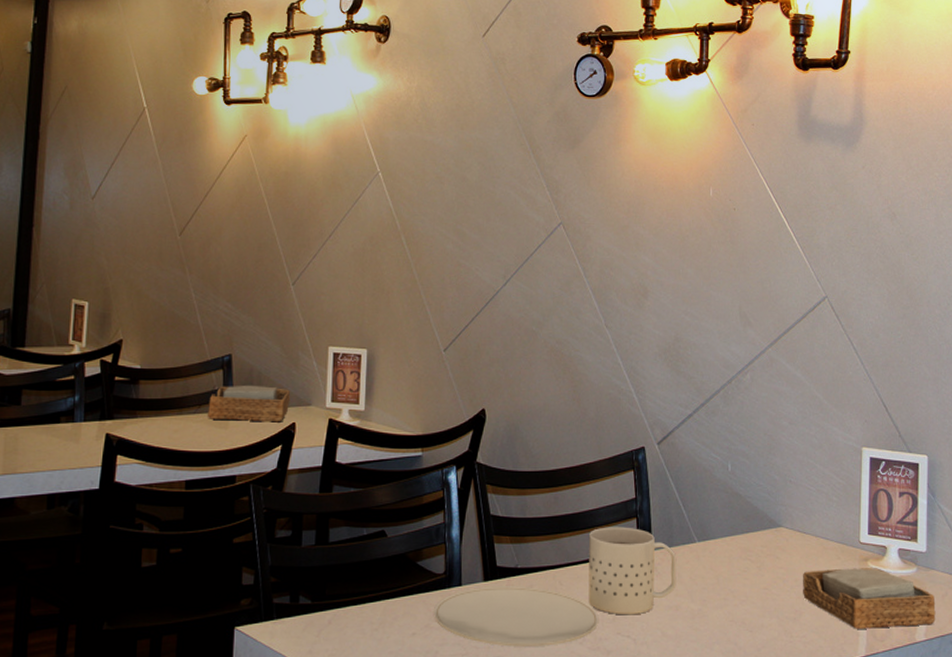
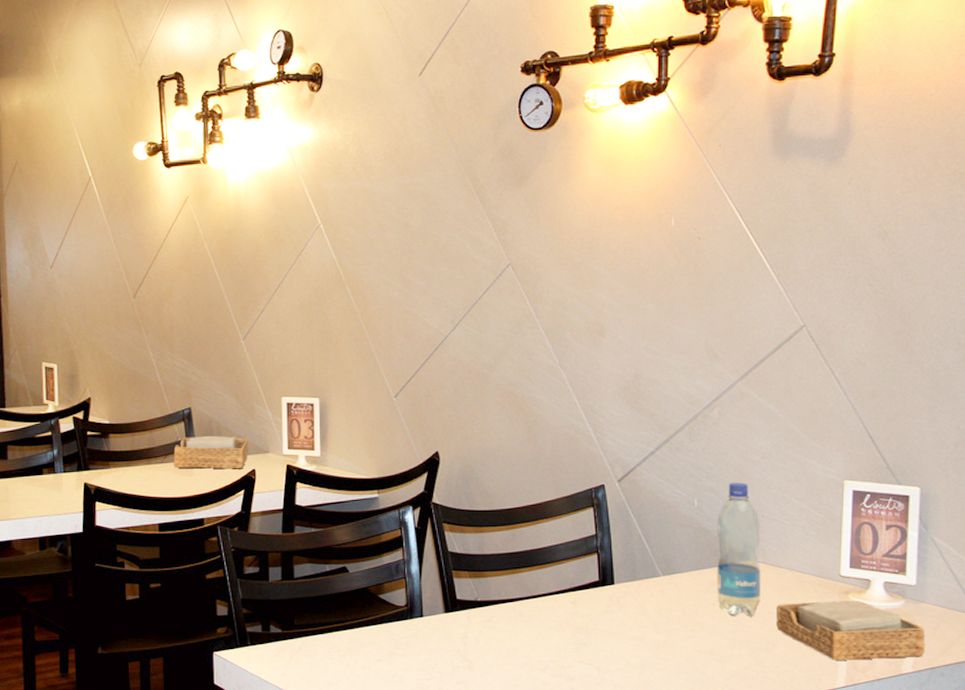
plate: present [433,586,599,647] -> none [396,617,561,673]
mug: present [588,527,677,615] -> none [549,562,640,645]
bottle: none [748,447,789,584] -> present [717,482,761,617]

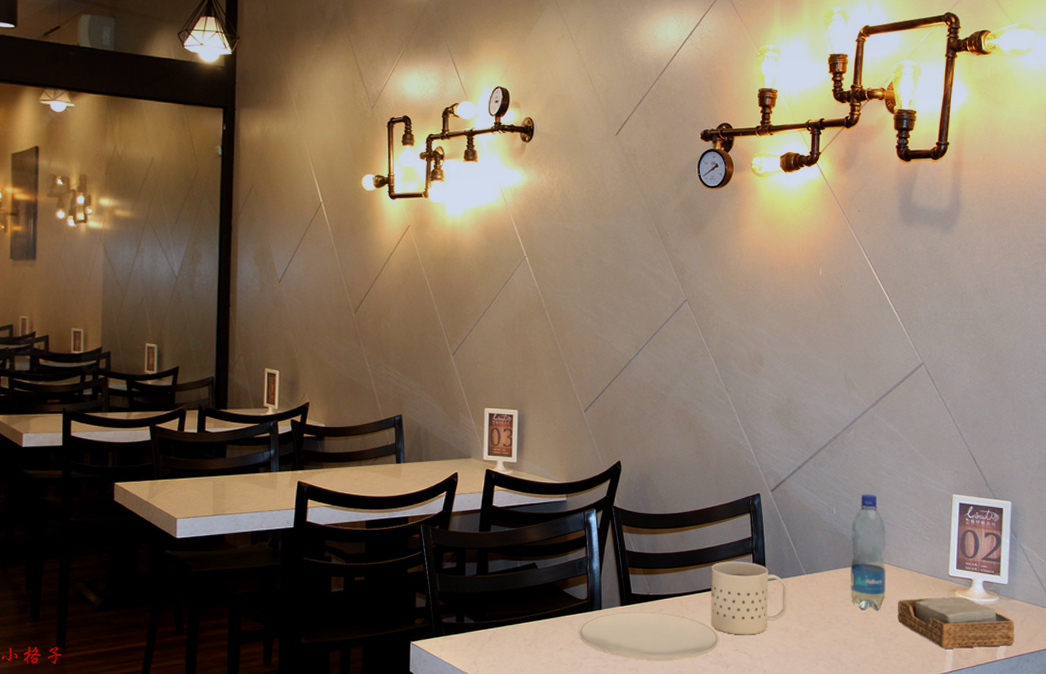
napkin holder: present [173,435,249,470] -> none [383,440,453,472]
plate: none [396,617,561,673] -> present [577,610,720,660]
mug: none [549,562,640,645] -> present [710,561,787,635]

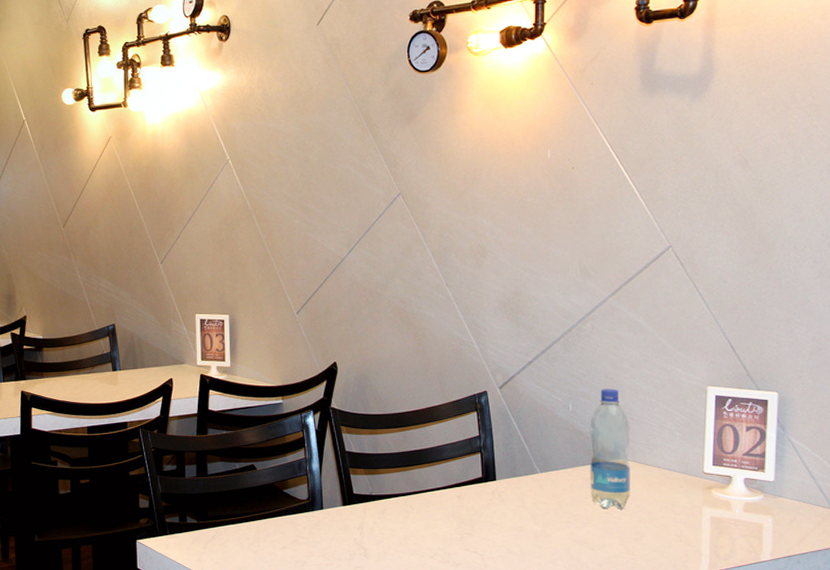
plate: present [577,610,720,660] -> none [299,510,448,559]
mug: present [710,561,787,635] -> none [437,460,520,535]
napkin holder: present [898,597,1015,649] -> none [645,495,783,549]

